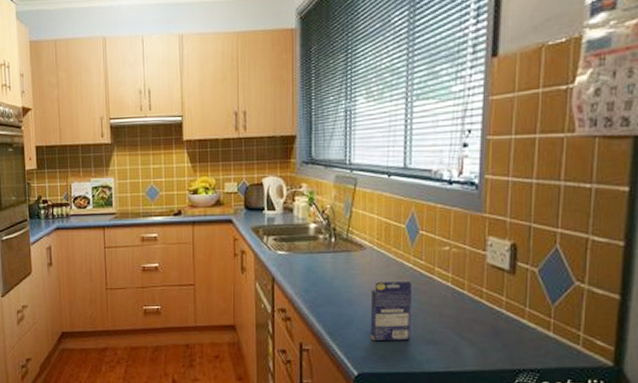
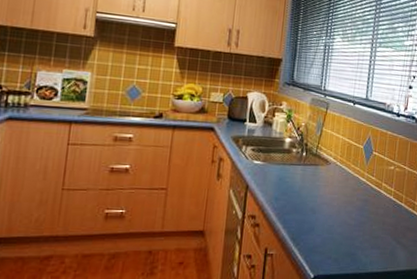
small box: present [370,280,411,342] -> none [327,192,364,246]

